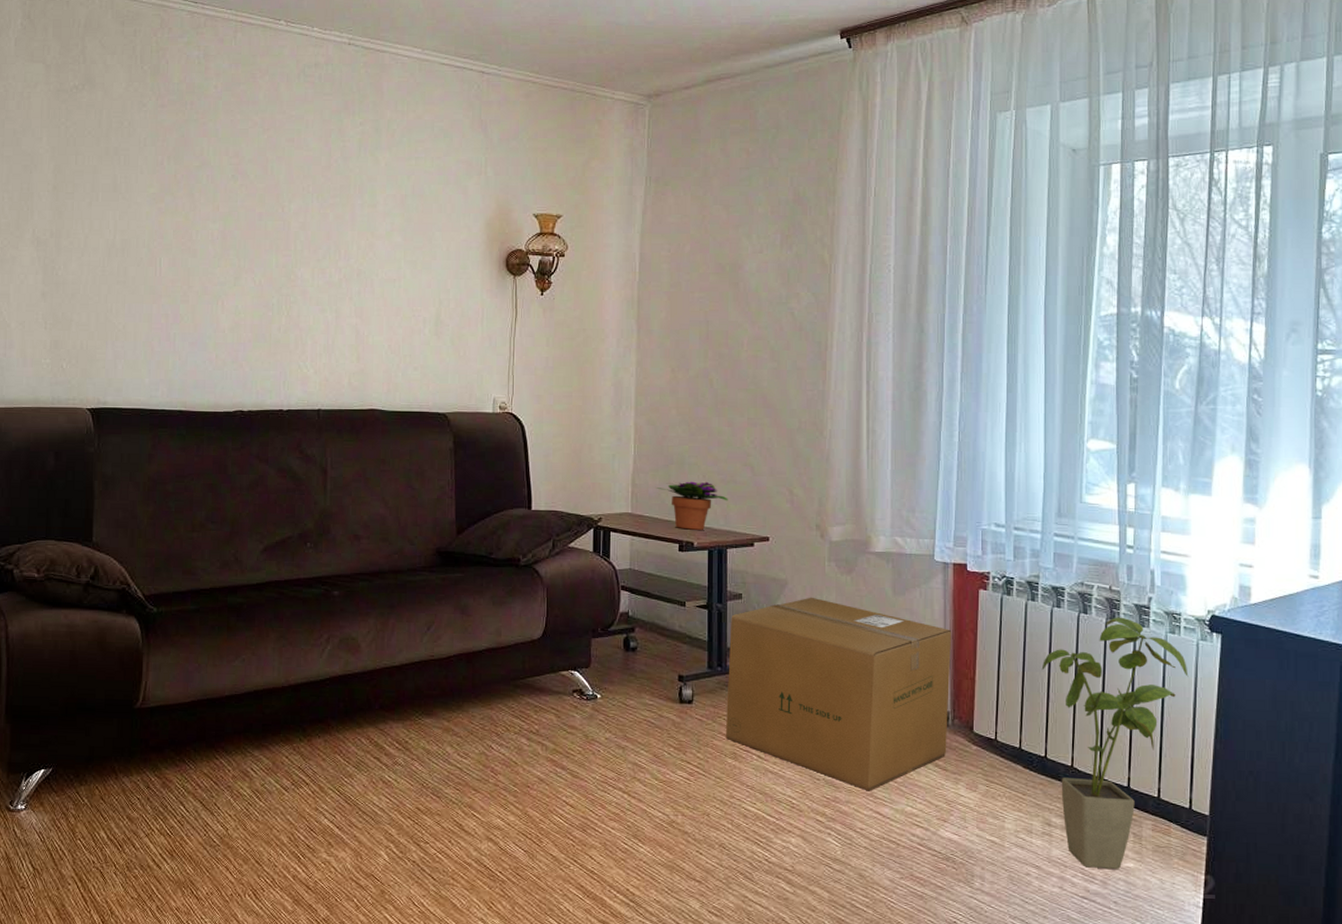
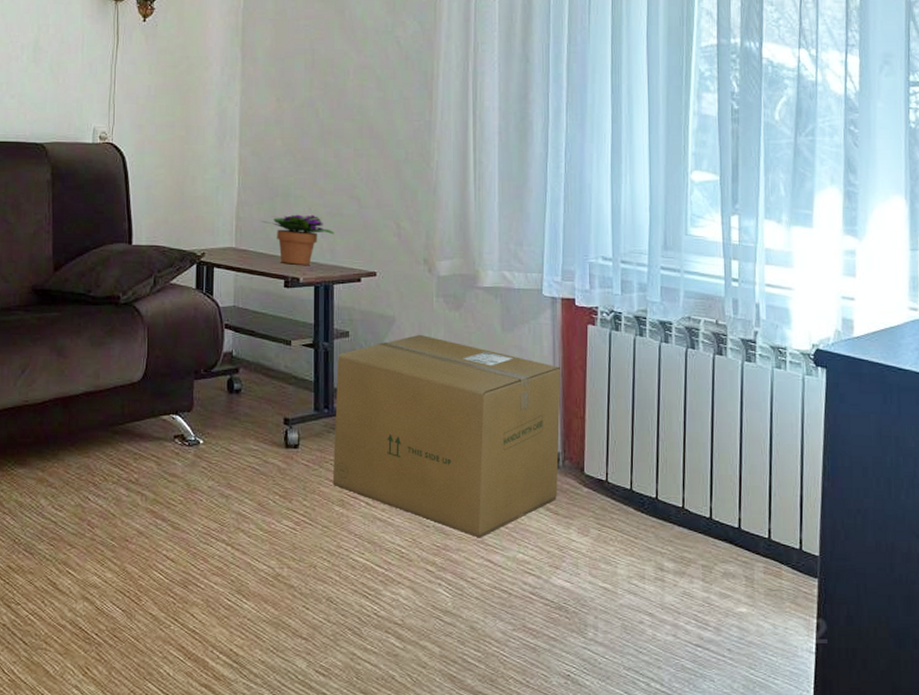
house plant: present [1041,617,1189,869] -> none [651,352,795,614]

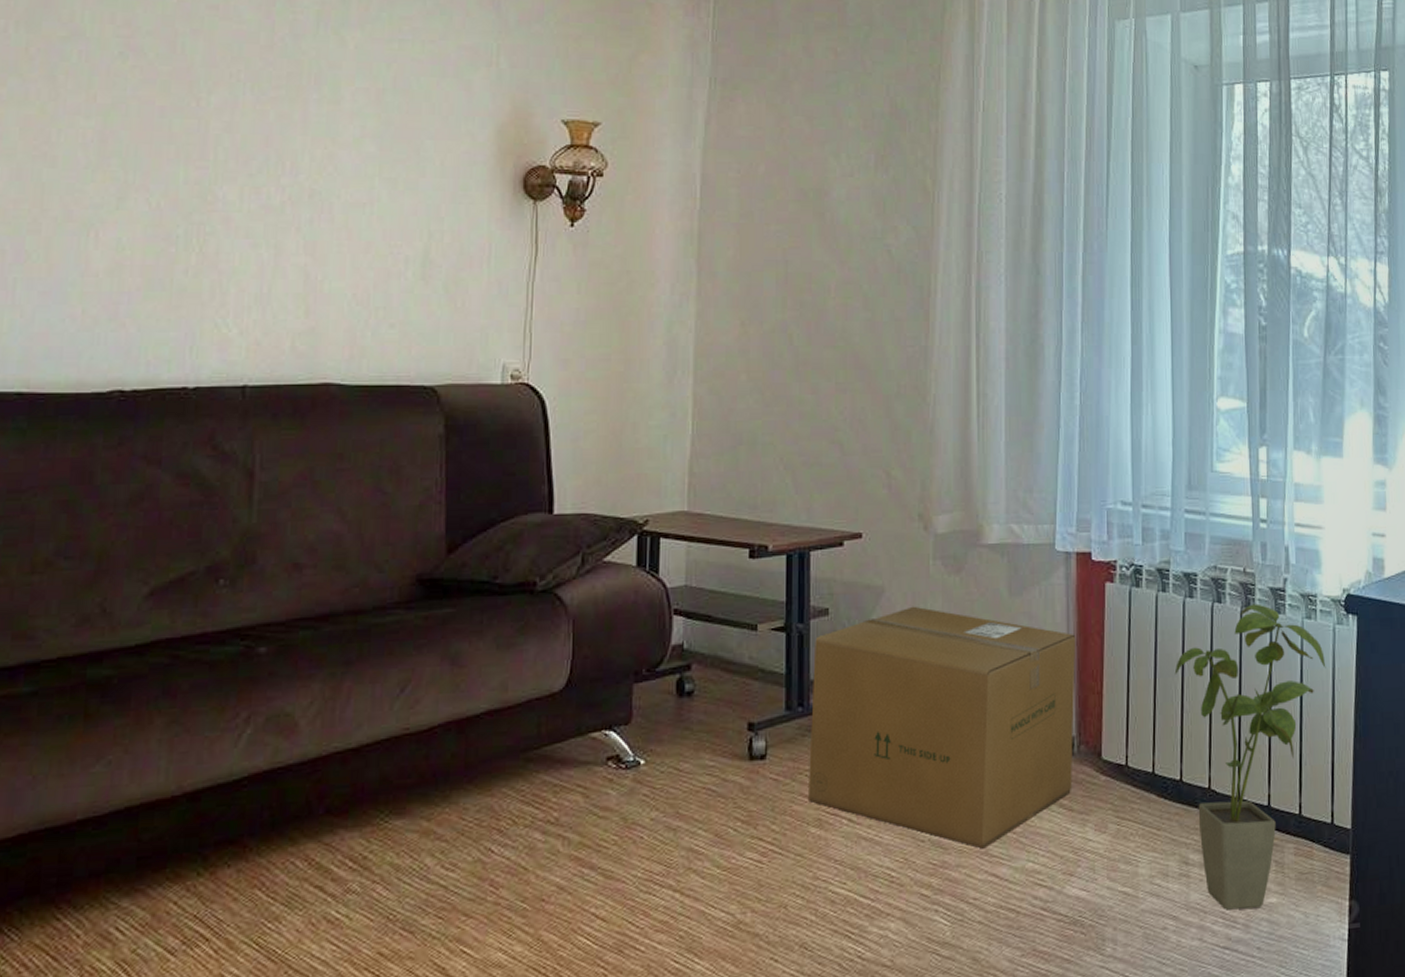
potted flower: present [261,214,334,265] -> none [720,465,812,529]
house plant: none [651,352,795,614] -> present [1174,603,1326,910]

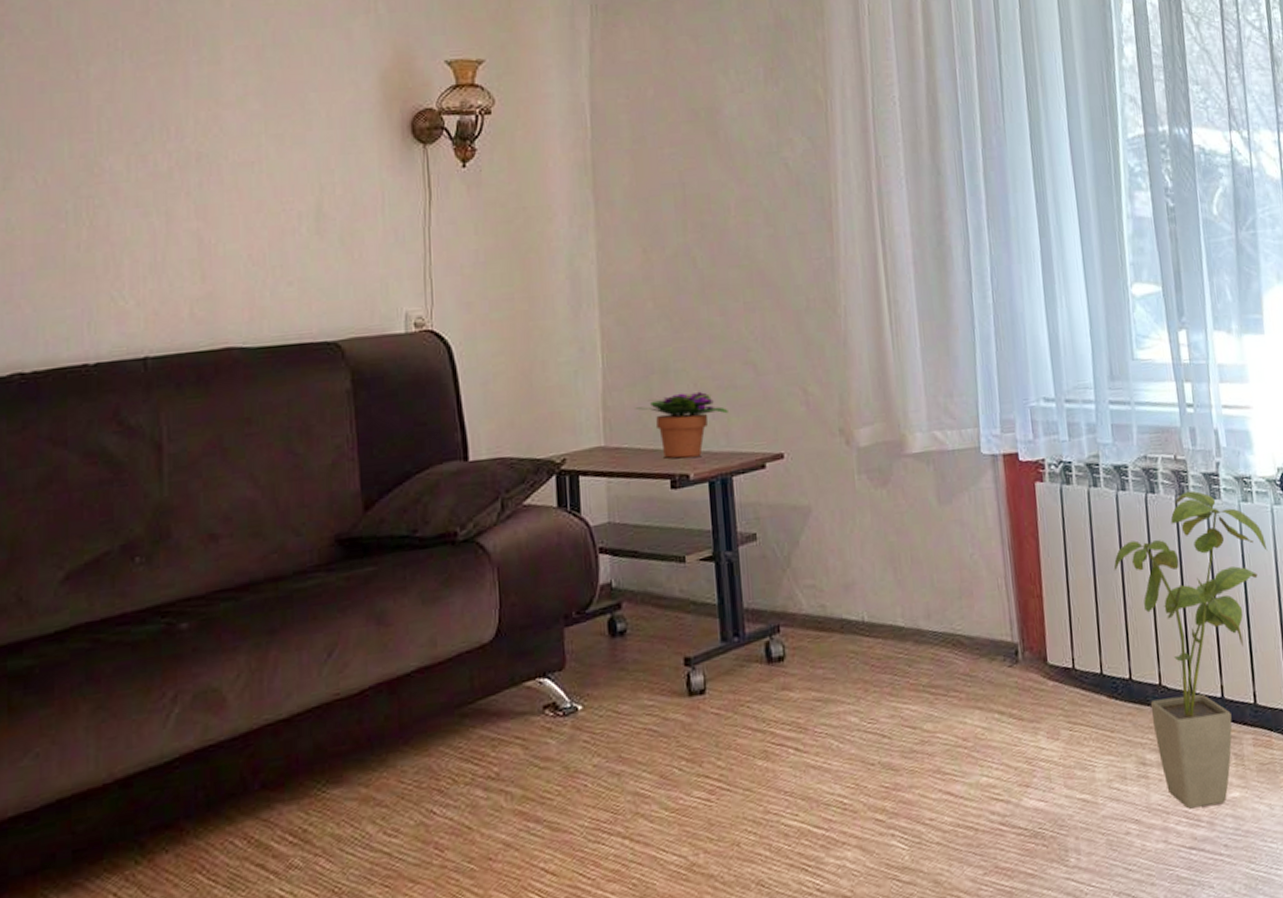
potted flower: none [720,465,812,529] -> present [635,391,728,459]
box: present [809,606,1076,849] -> none [745,523,1020,767]

